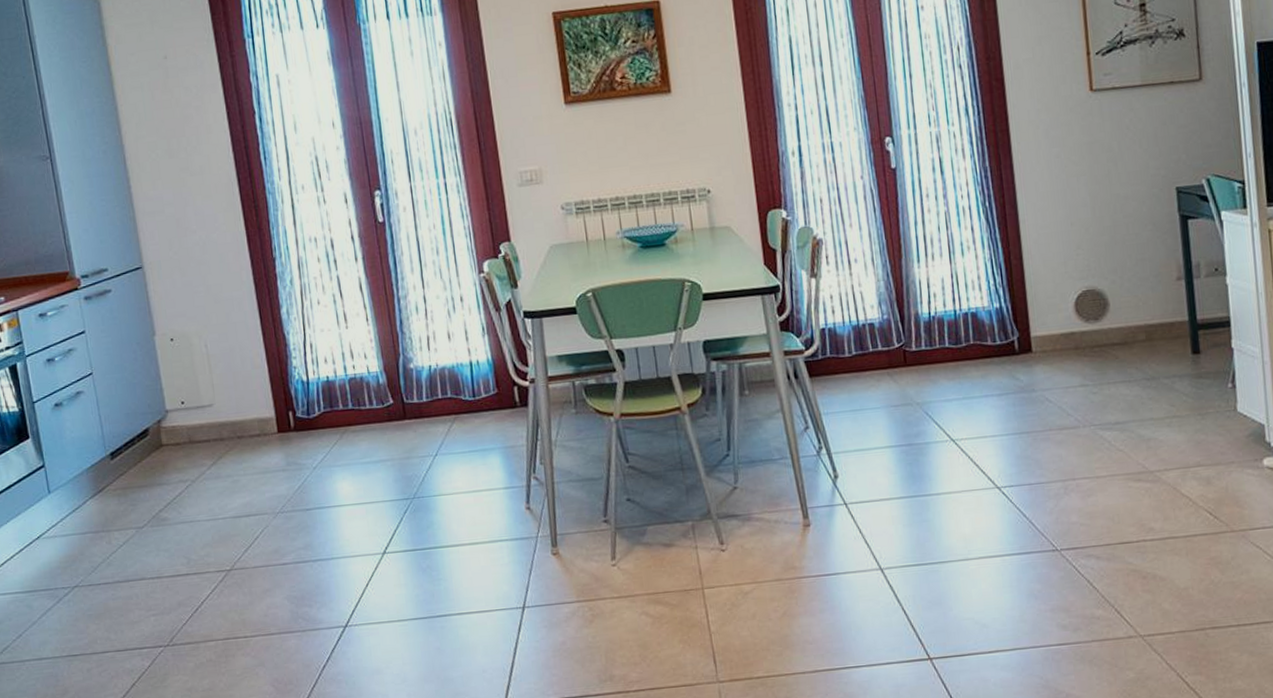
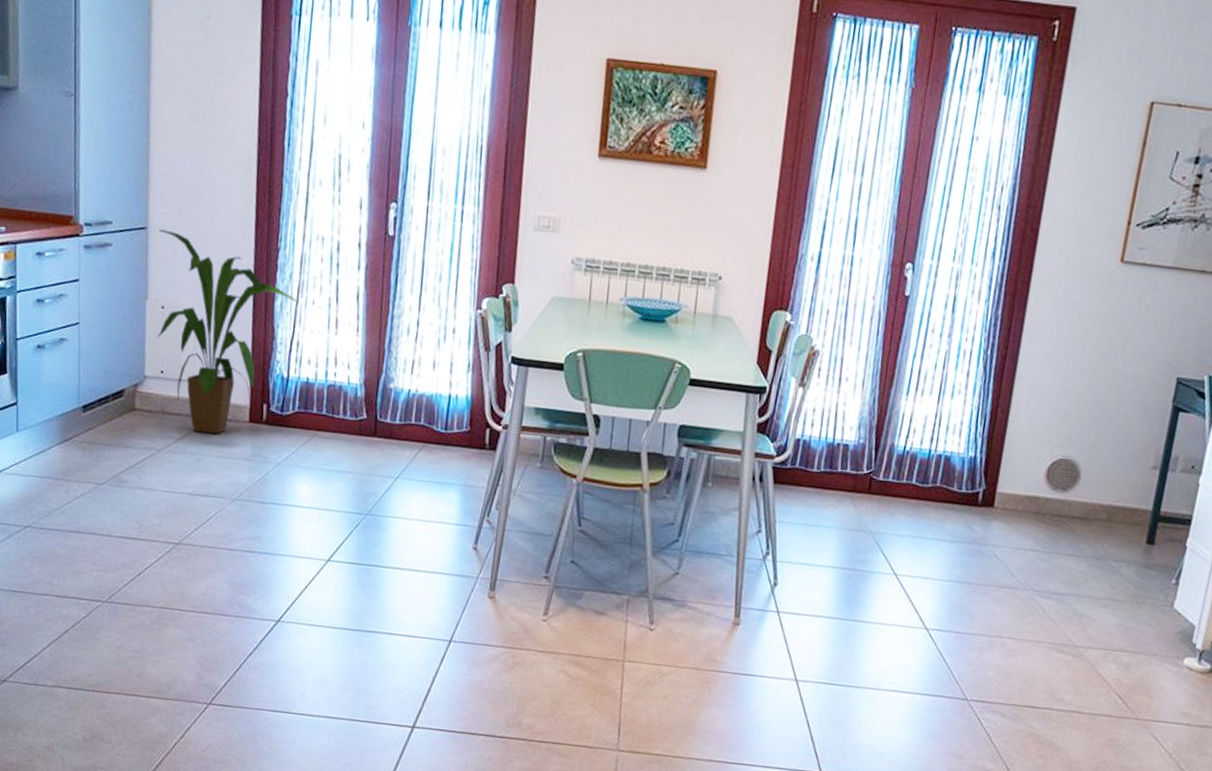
house plant: none [154,265,305,455] -> present [156,229,299,435]

